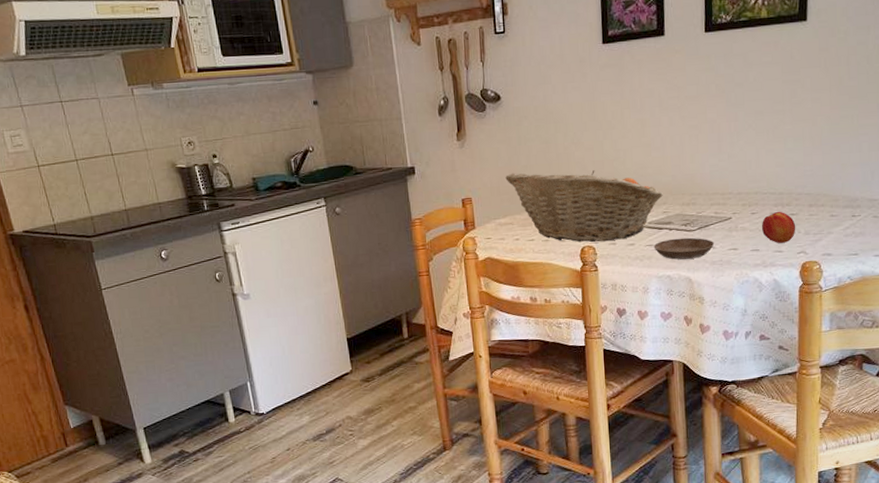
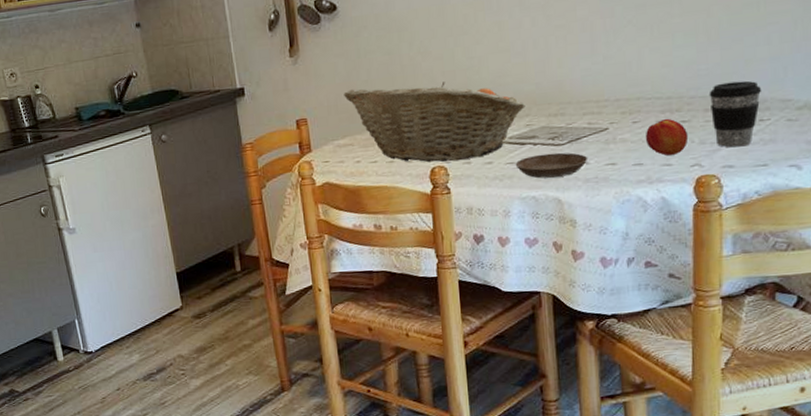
coffee cup: none [813,181,855,238] -> present [709,80,762,148]

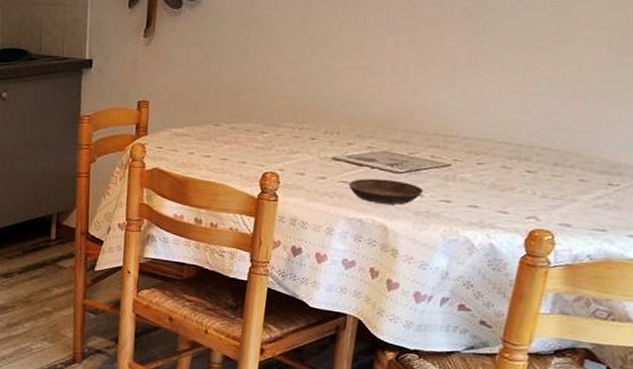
fruit basket: present [343,82,525,162] -> none [190,80,371,171]
peach: present [645,118,689,156] -> none [486,165,532,203]
coffee cup: present [709,80,762,148] -> none [558,139,618,208]

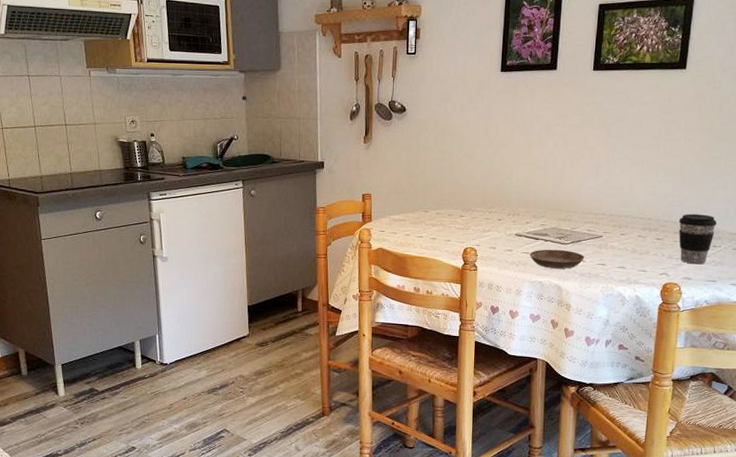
coffee cup: none [558,139,618,208] -> present [678,214,717,265]

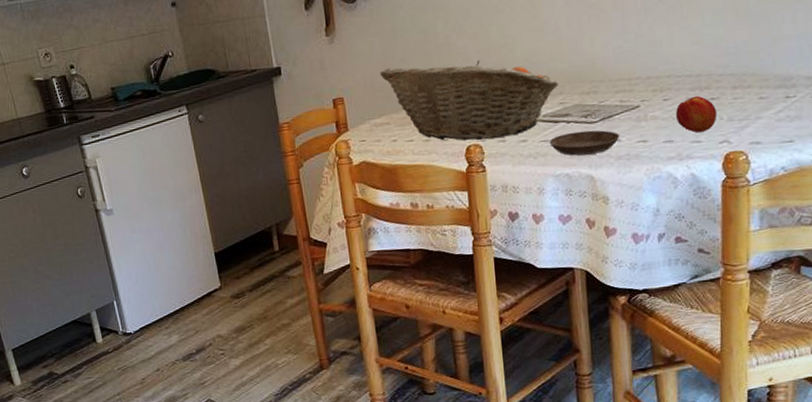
fruit basket: none [403,176,542,245] -> present [380,60,559,140]
peach: none [628,234,661,264] -> present [675,95,718,133]
coffee cup: present [678,214,717,265] -> none [737,58,789,124]

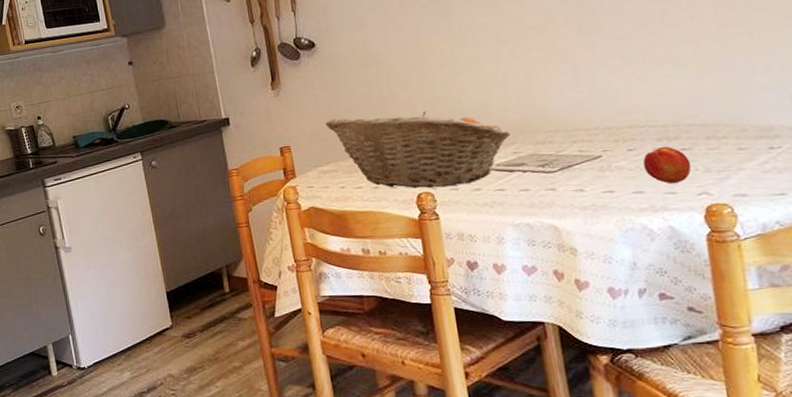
saucer: present [549,130,620,156] -> none [505,179,583,206]

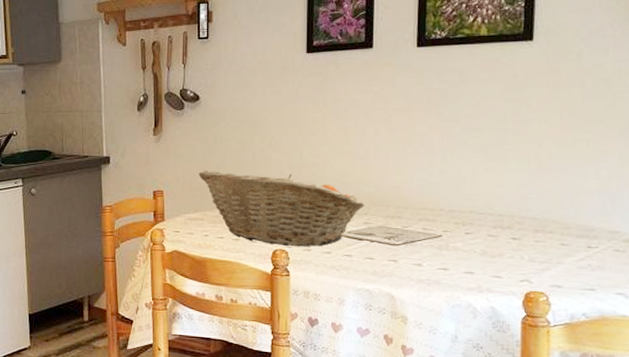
peach: present [642,146,692,184] -> none [476,233,519,268]

